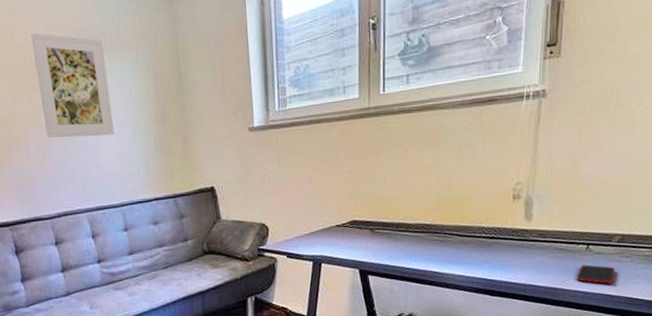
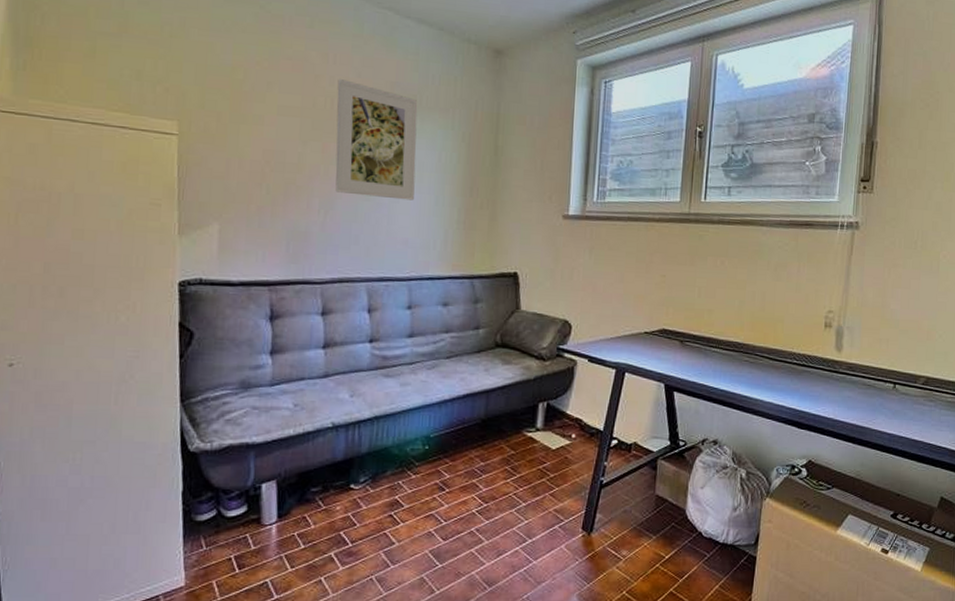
smartphone: present [577,264,615,284] -> none [883,404,920,428]

